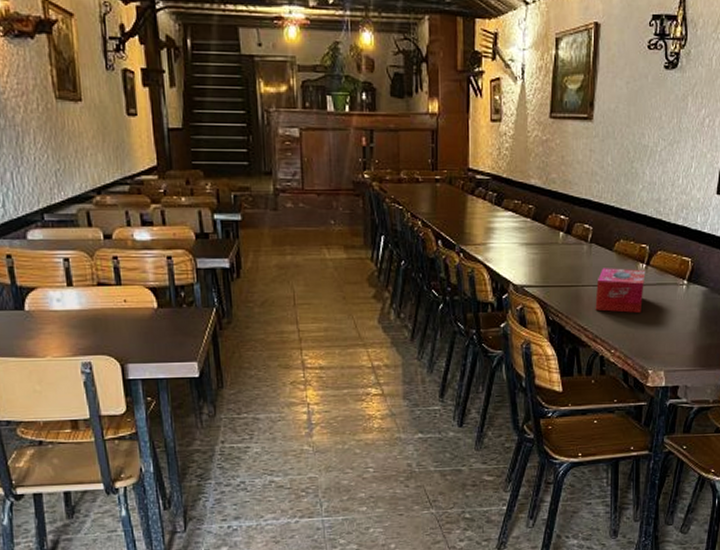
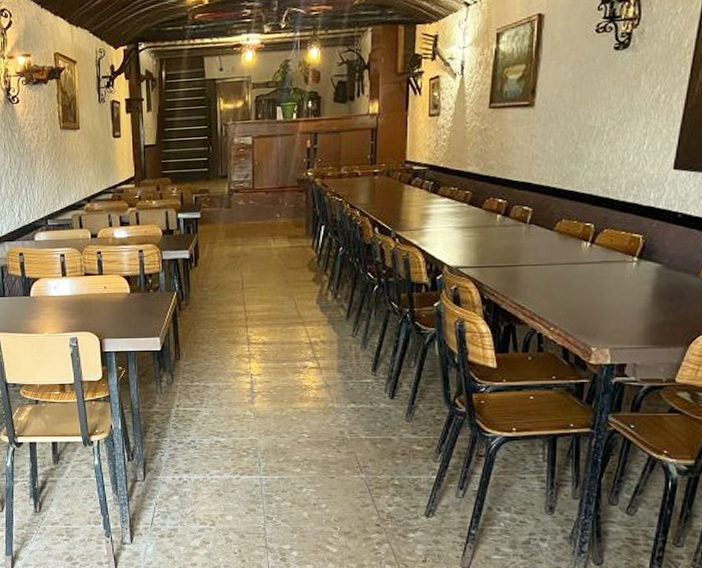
tissue box: present [595,268,646,313] -> none [533,247,590,291]

